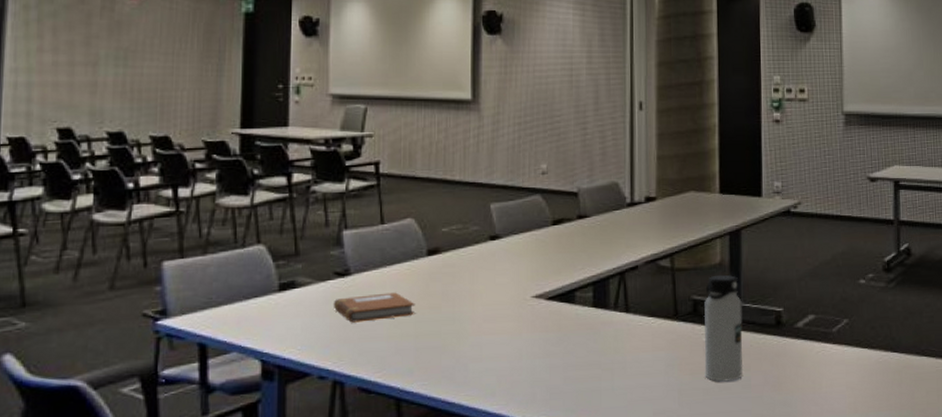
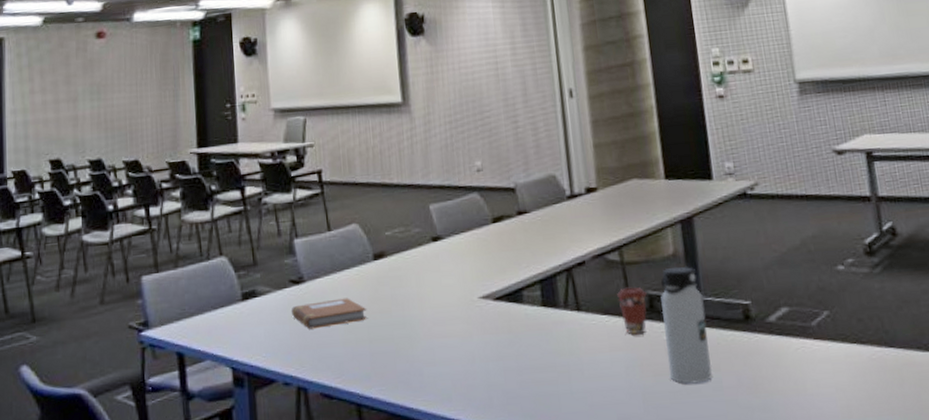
coffee cup: none [665,292,692,336] -> present [617,287,647,335]

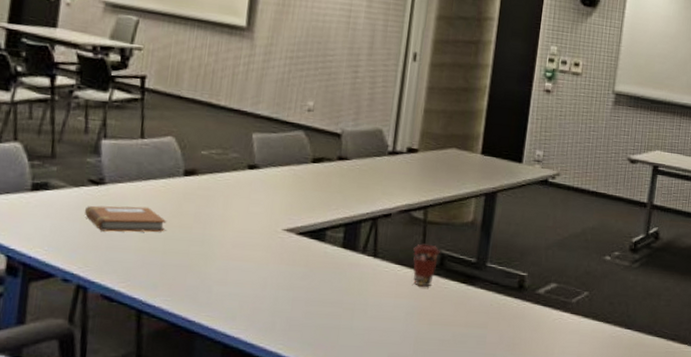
water bottle: present [660,266,713,384] -> none [442,233,488,336]

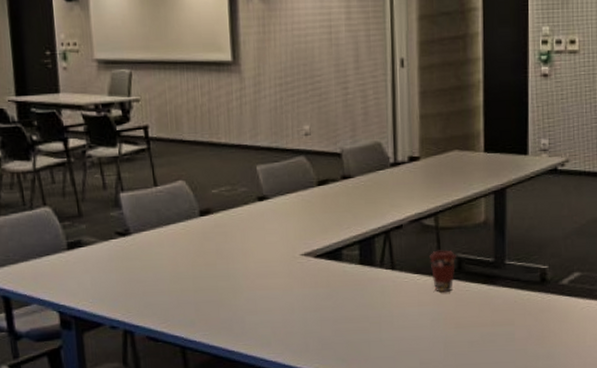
notebook: present [84,205,167,233] -> none [117,250,193,279]

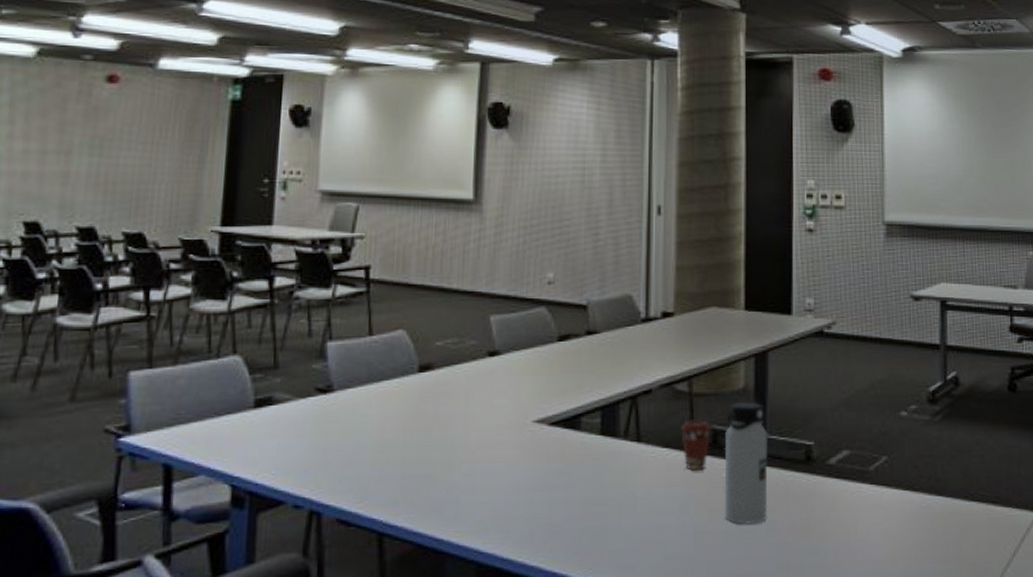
water bottle: none [468,232,508,335] -> present [724,401,768,525]

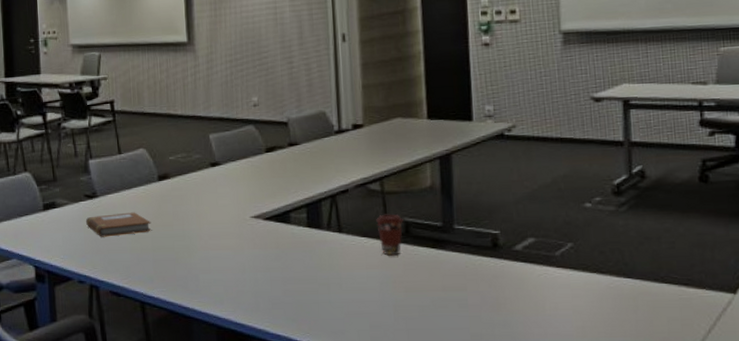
notebook: none [312,412,404,446] -> present [85,212,152,237]
water bottle: present [724,401,768,525] -> none [416,197,460,300]

